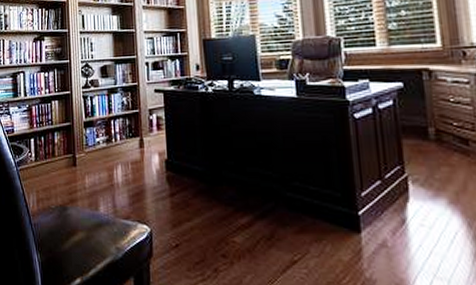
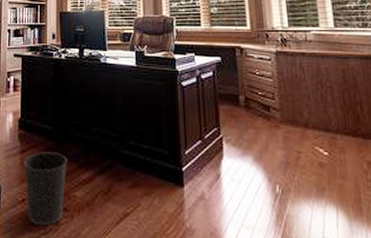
wastebasket: none [174,195,223,273] -> present [24,152,68,226]

